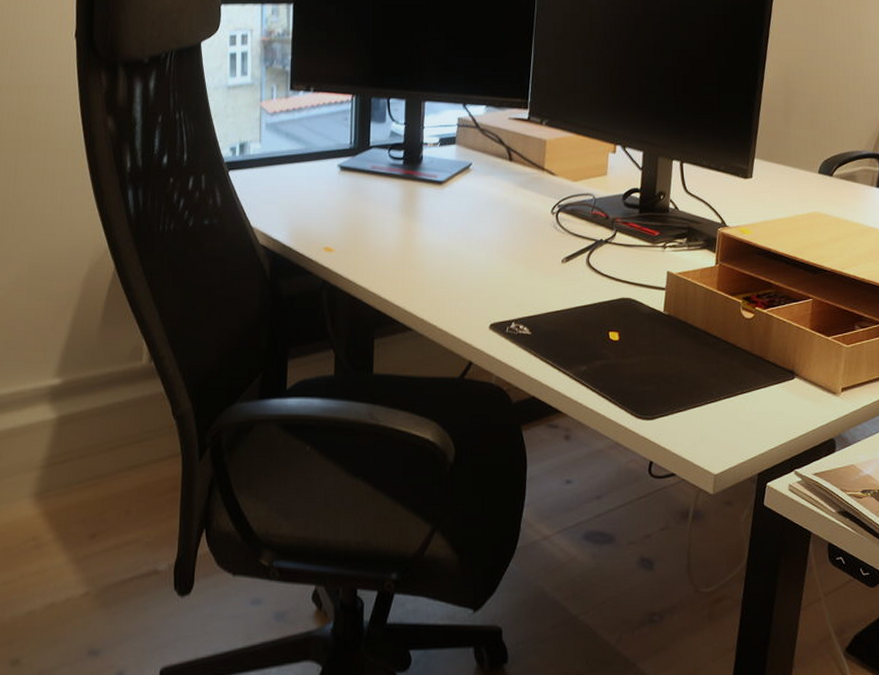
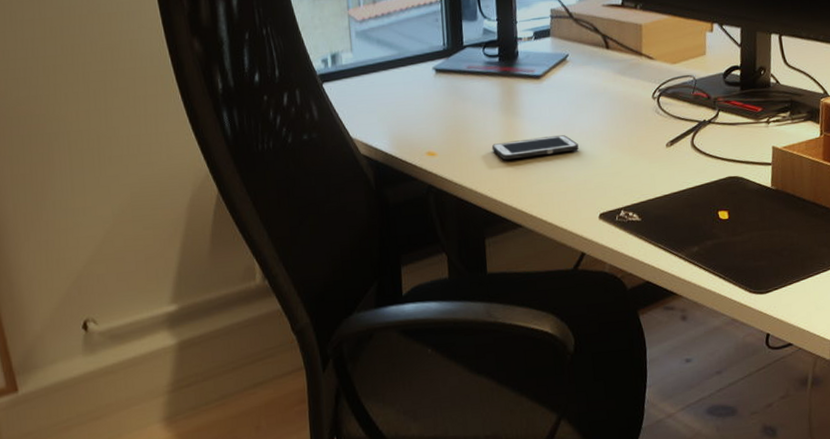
cell phone: none [388,242,474,263] -> present [491,135,579,161]

